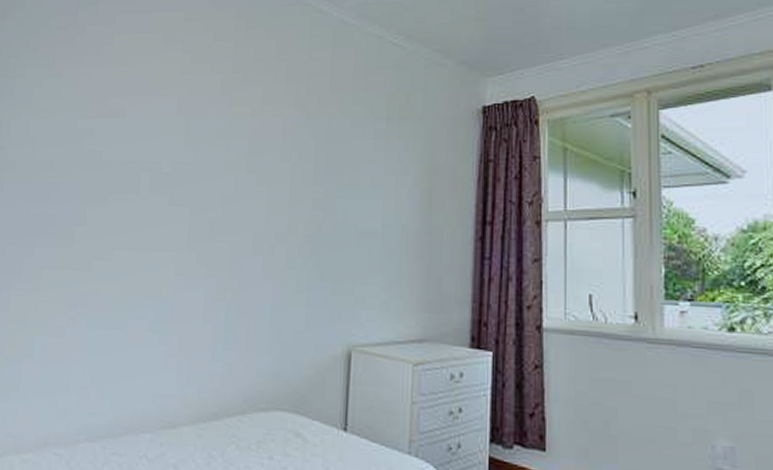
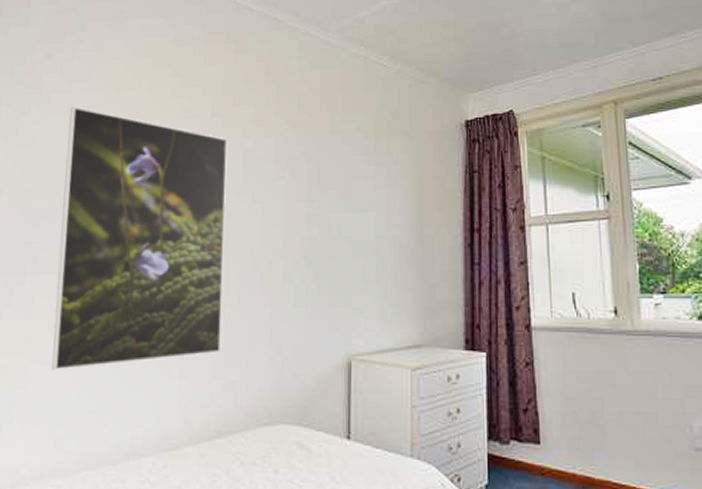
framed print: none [57,80,235,343] -> present [51,106,228,370]

